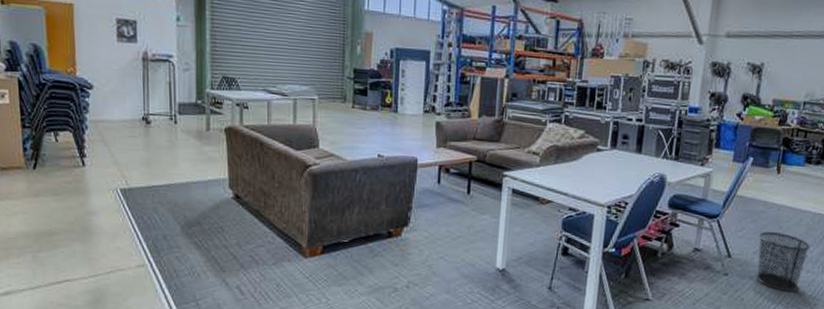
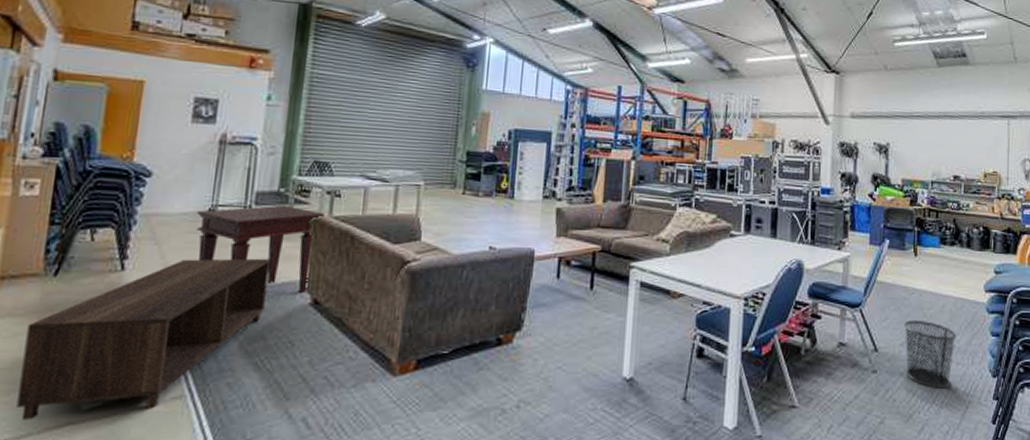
coffee table: none [22,158,197,276] -> present [17,258,270,420]
side table: none [134,114,237,189] -> present [195,204,326,293]

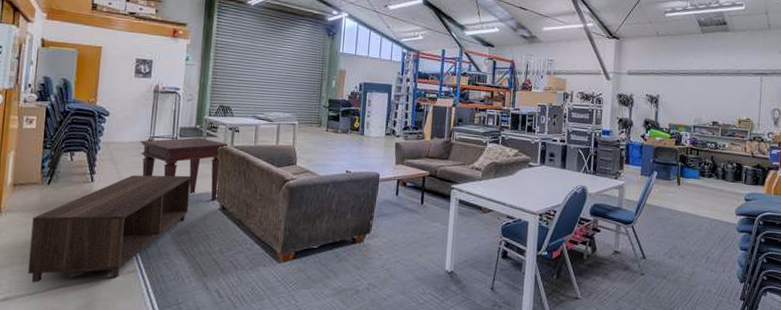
waste bin: present [904,320,957,389] -> none [667,236,711,290]

